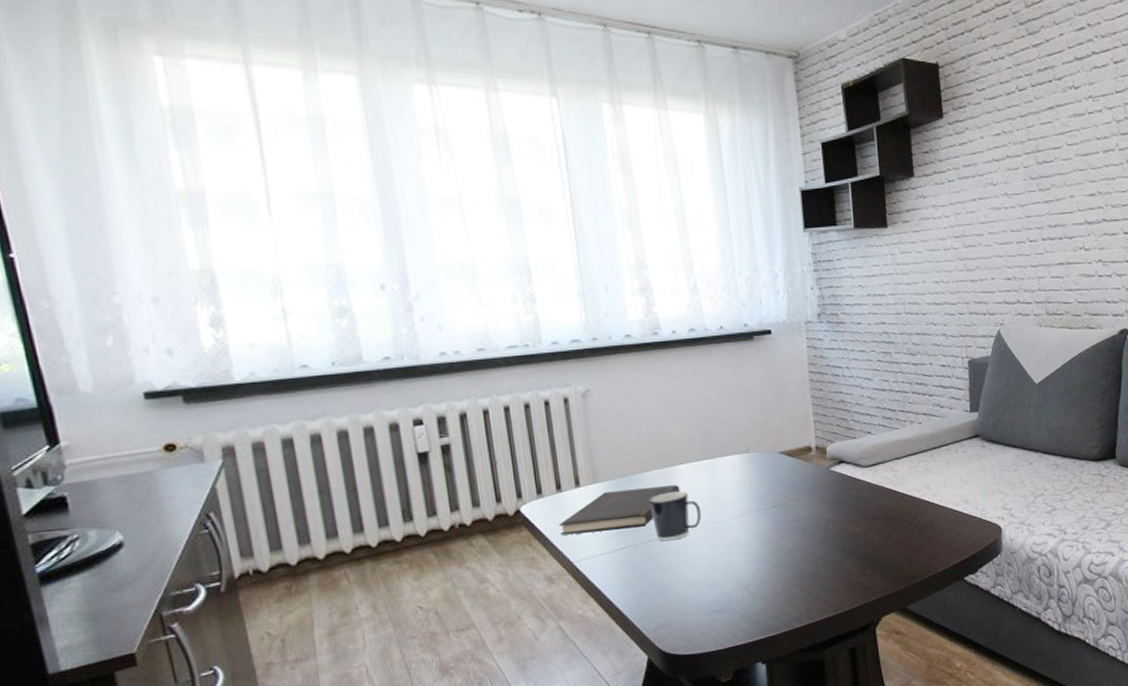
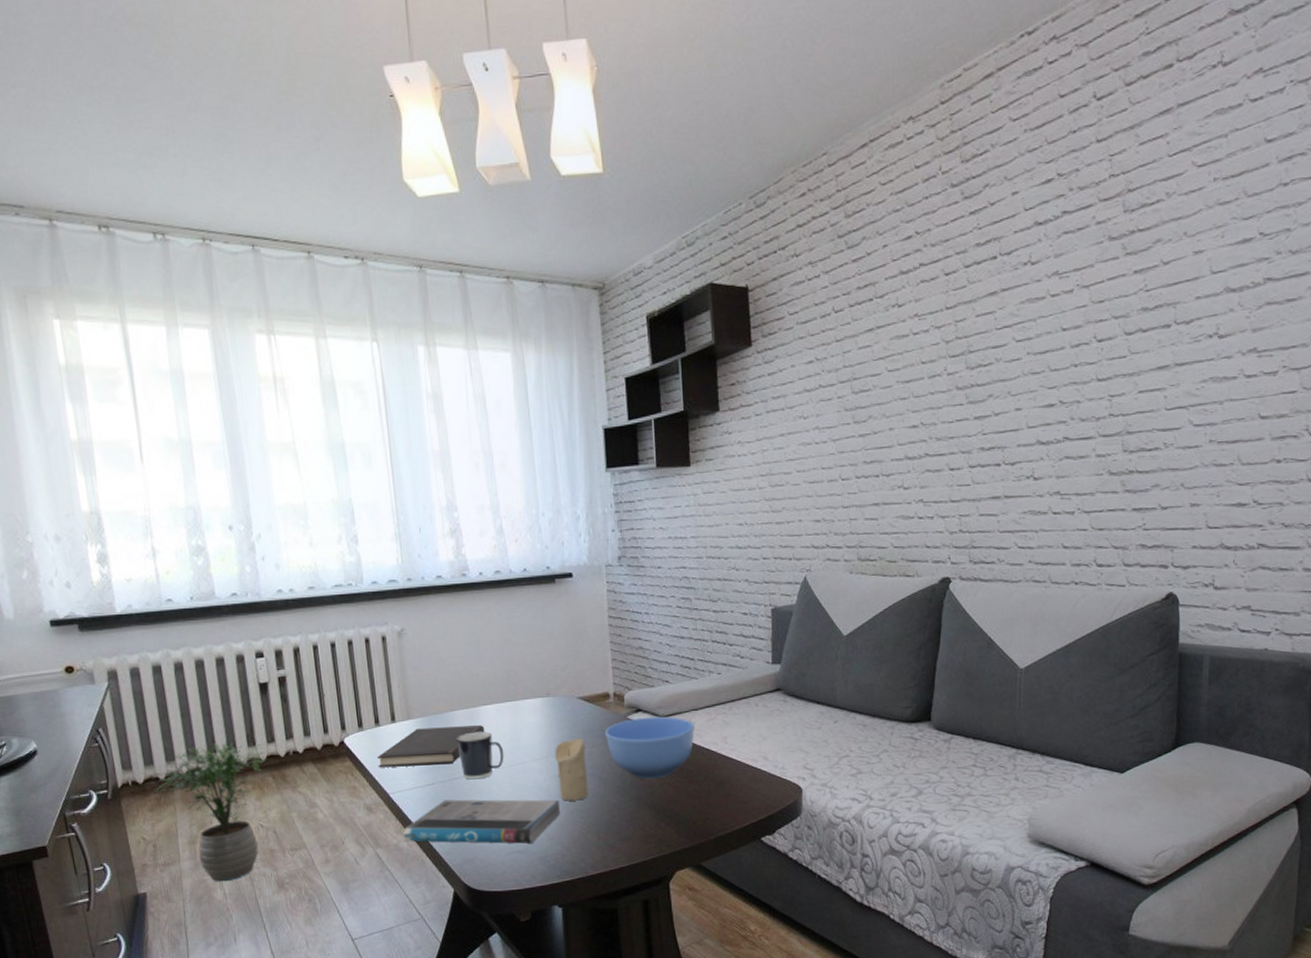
potted plant: none [279,517,427,674] -> present [151,741,267,881]
book: none [590,555,762,611] -> present [403,799,560,844]
candle: none [755,492,792,556] -> present [554,738,589,801]
bowl: none [808,466,897,529] -> present [605,716,695,779]

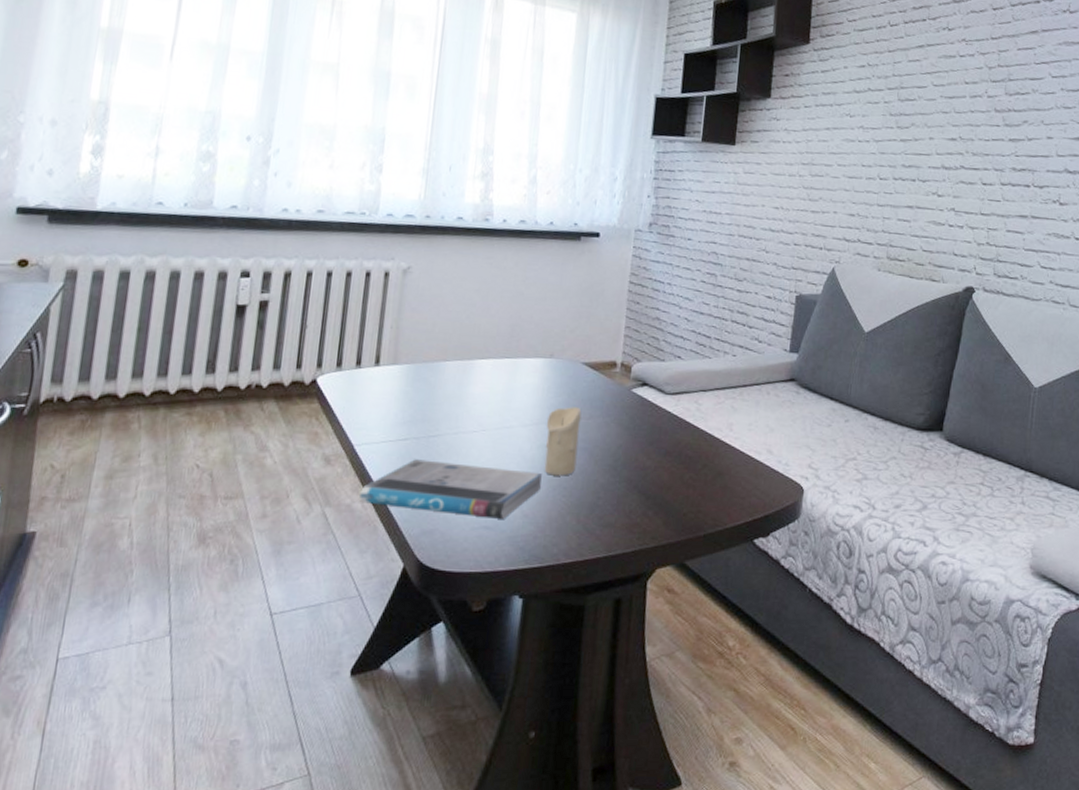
potted plant: present [151,741,267,881] -> none [82,363,224,527]
hardcover book: present [377,725,485,768] -> none [348,375,476,419]
mug: present [456,731,504,780] -> none [441,387,492,440]
bowl: present [605,716,695,779] -> none [605,392,701,461]

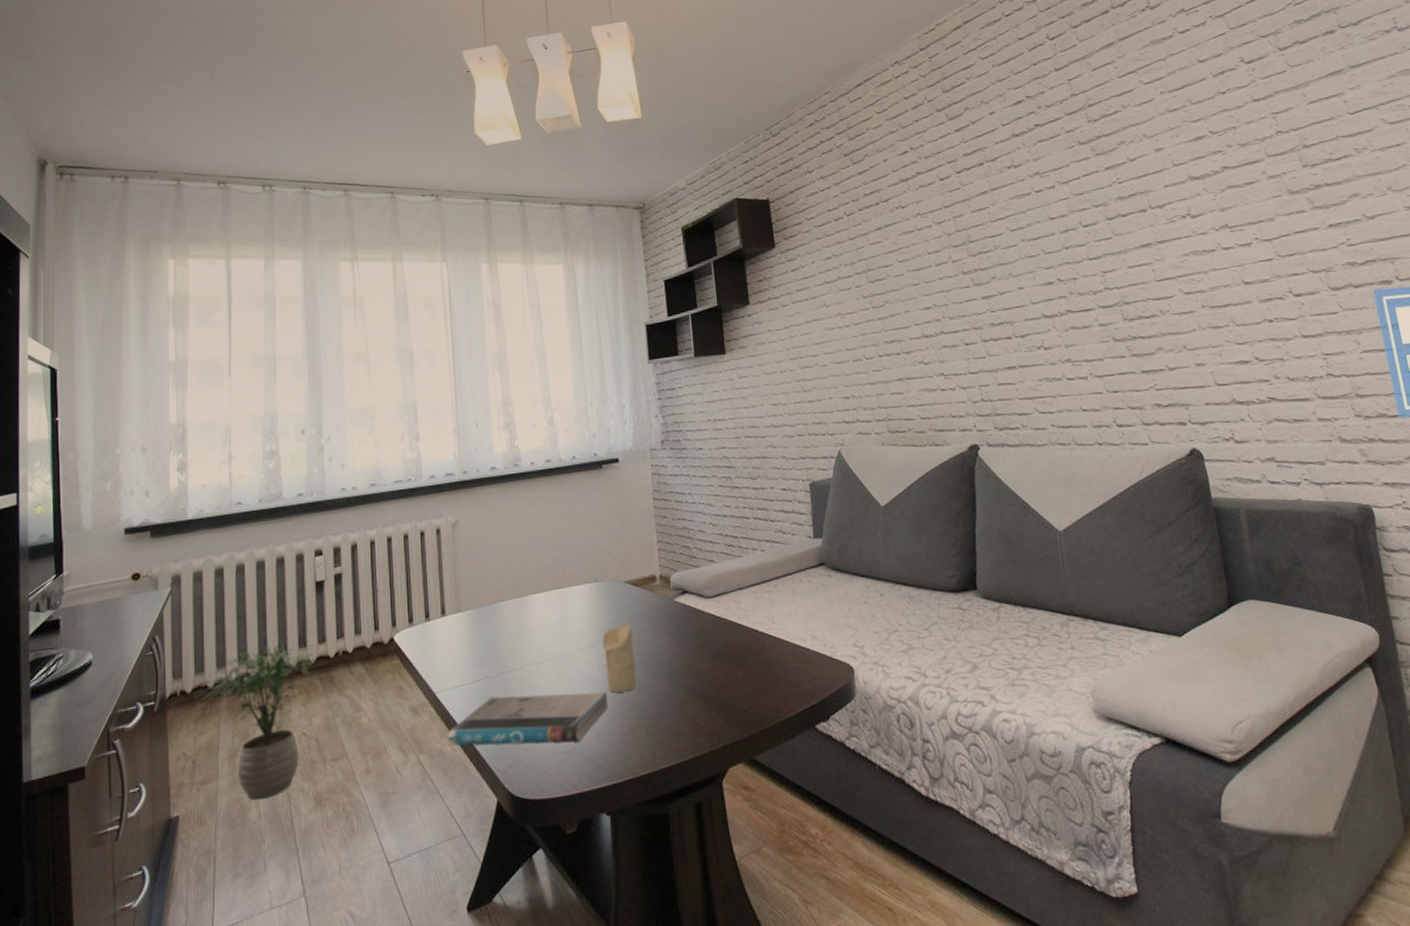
potted plant: none [82,363,224,527] -> present [200,643,316,799]

